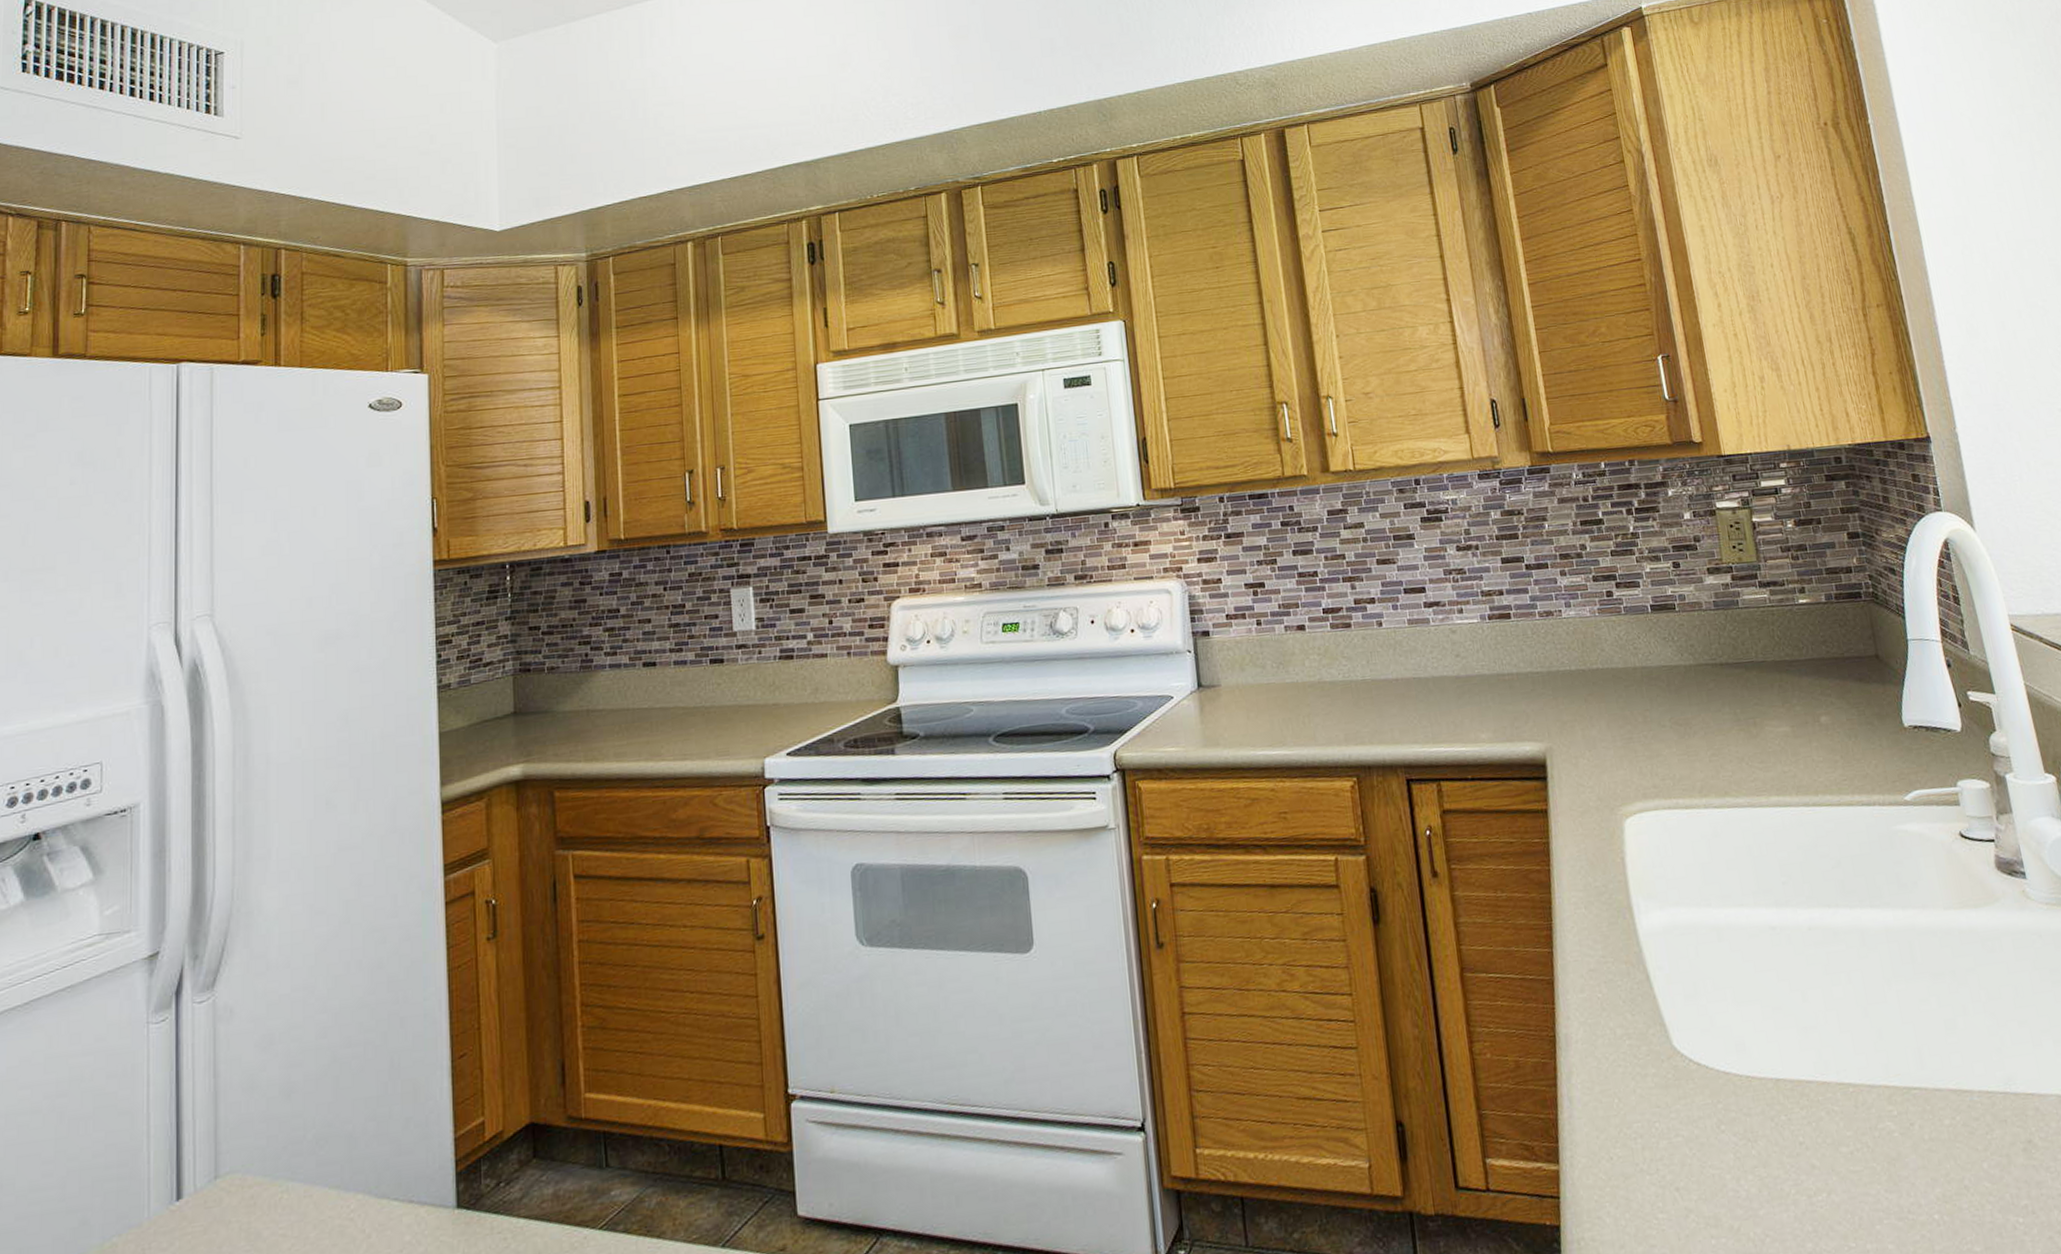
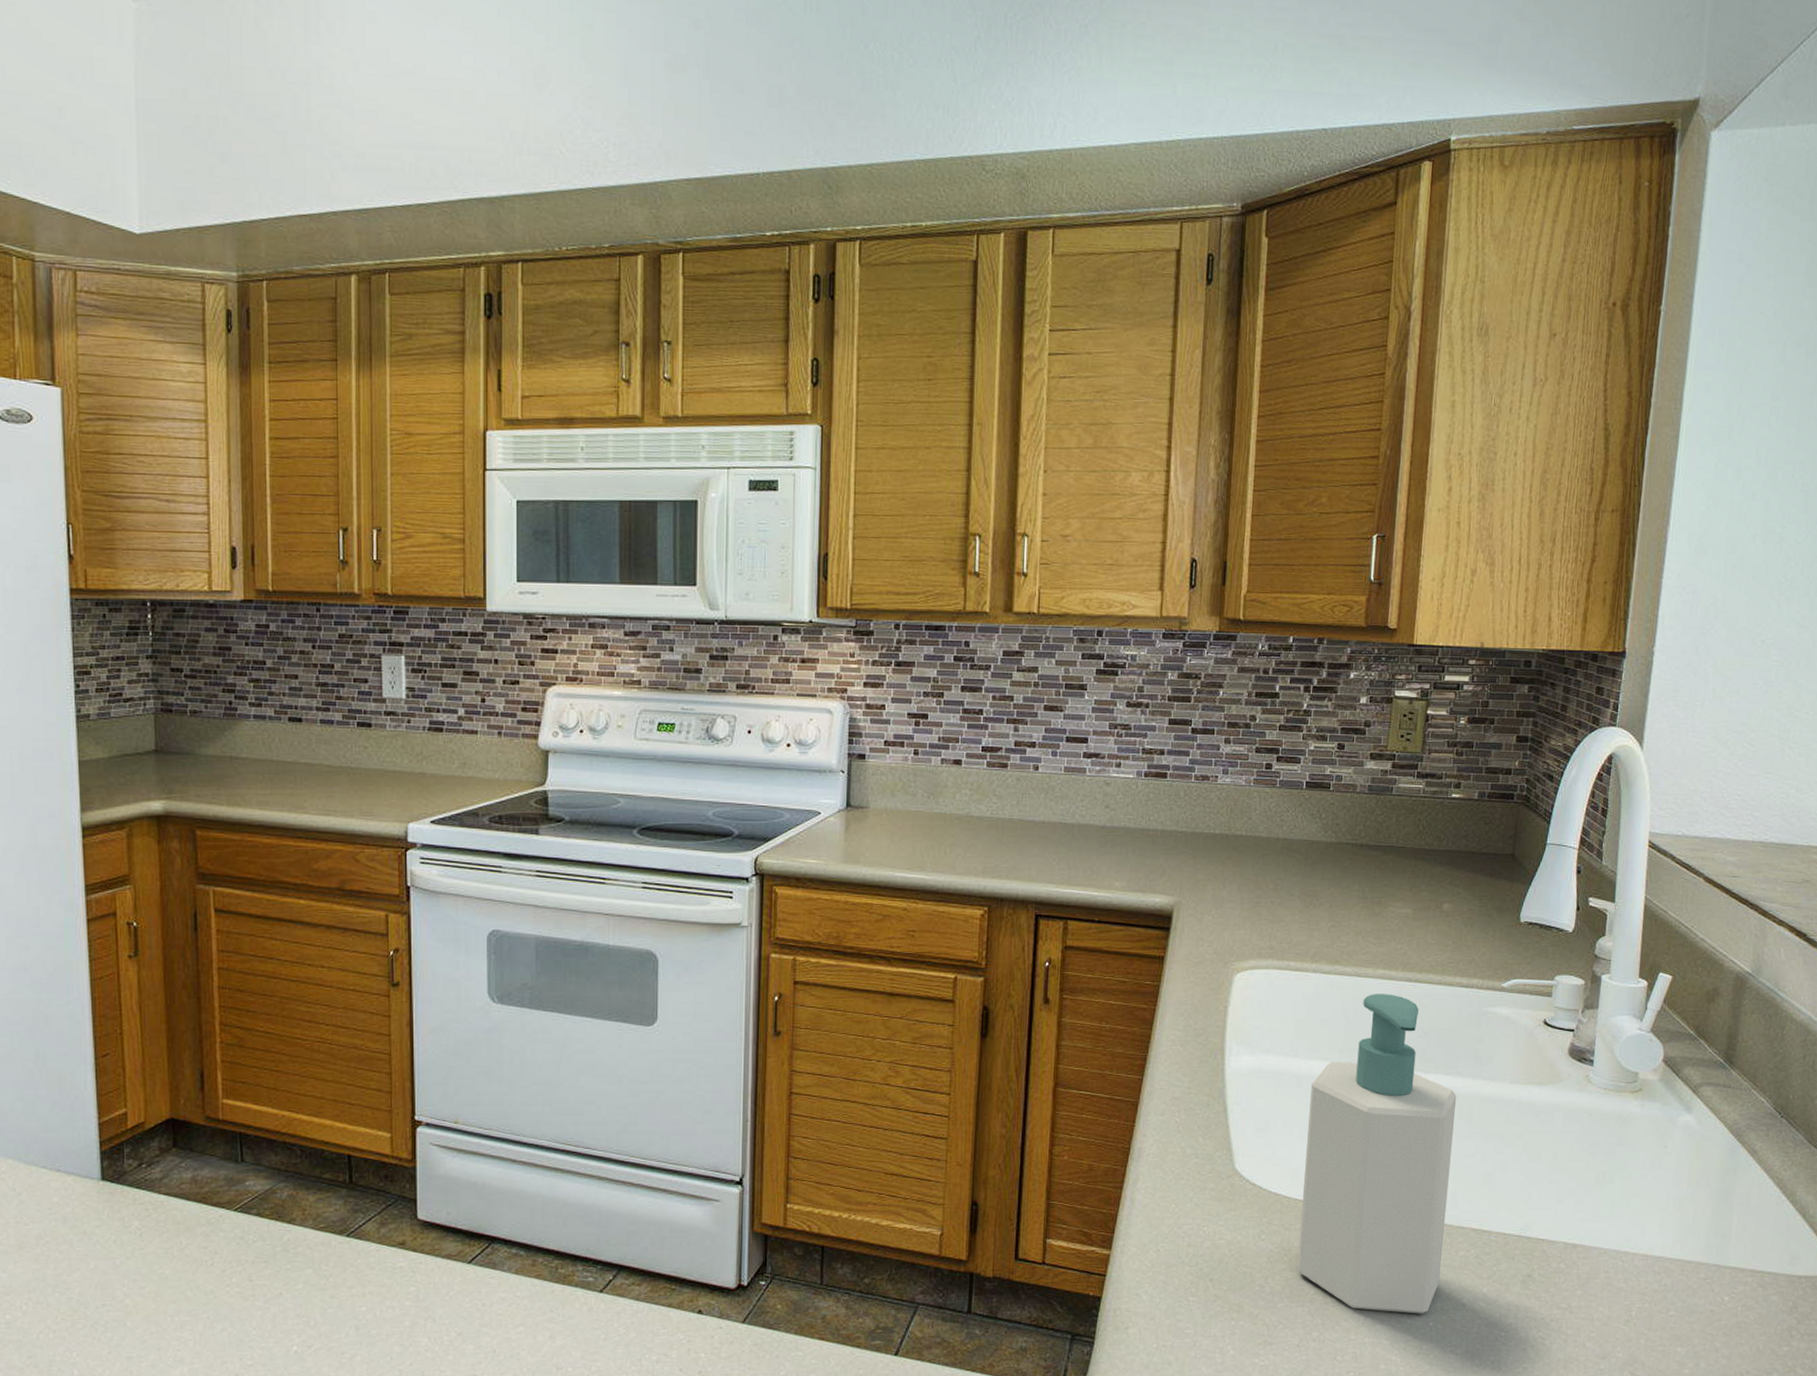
soap bottle: none [1733,822,1932,1208] -> present [1297,994,1457,1314]

